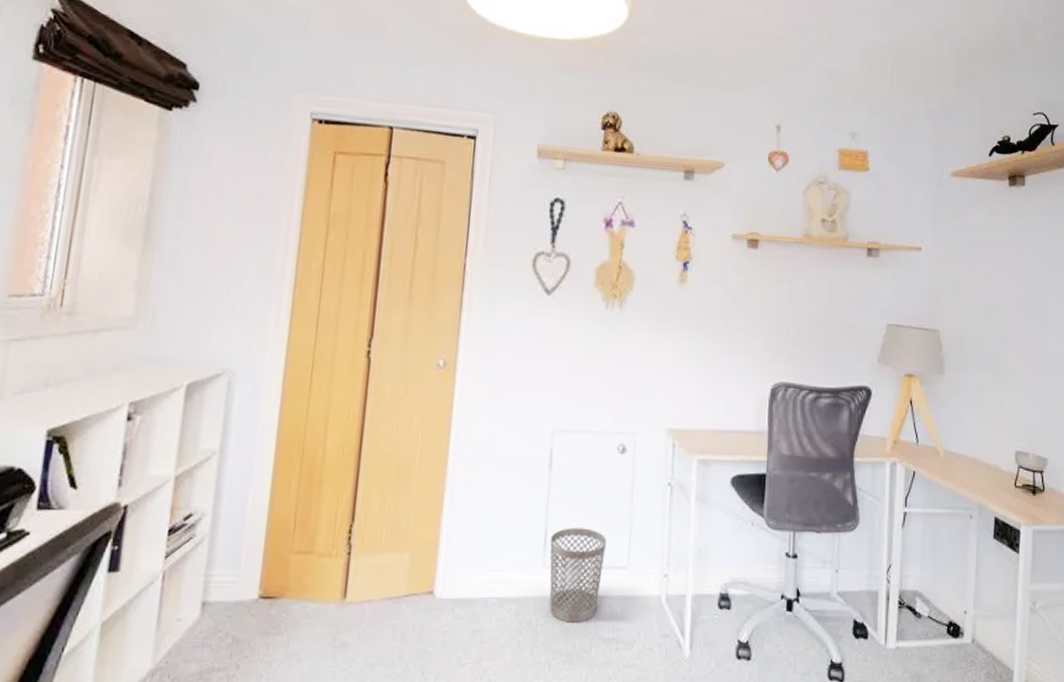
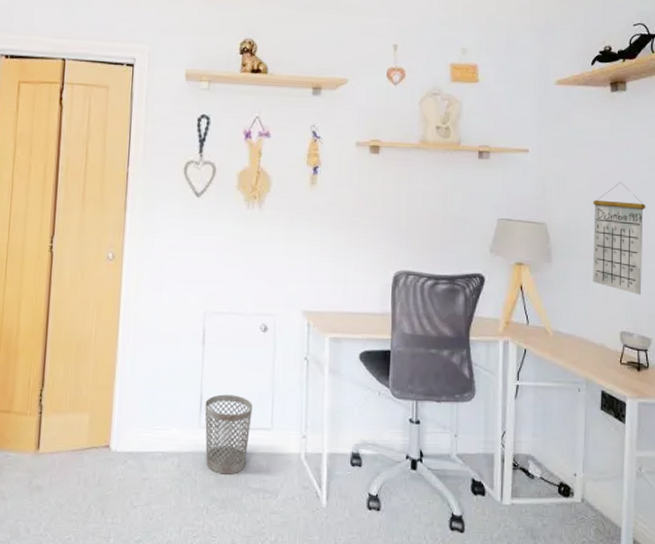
calendar: none [987,285,1044,411] -> present [593,182,646,295]

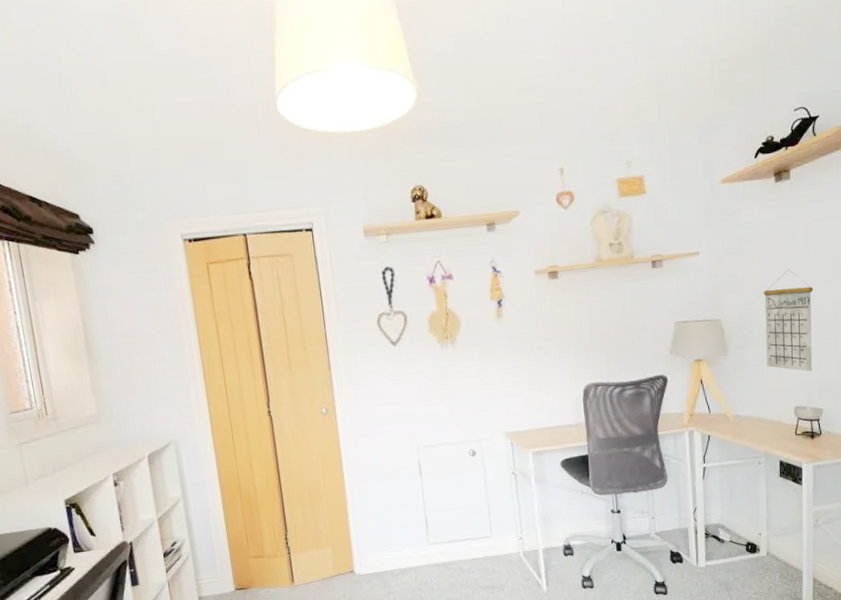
wastebasket: present [205,394,252,475] -> none [430,513,473,580]

